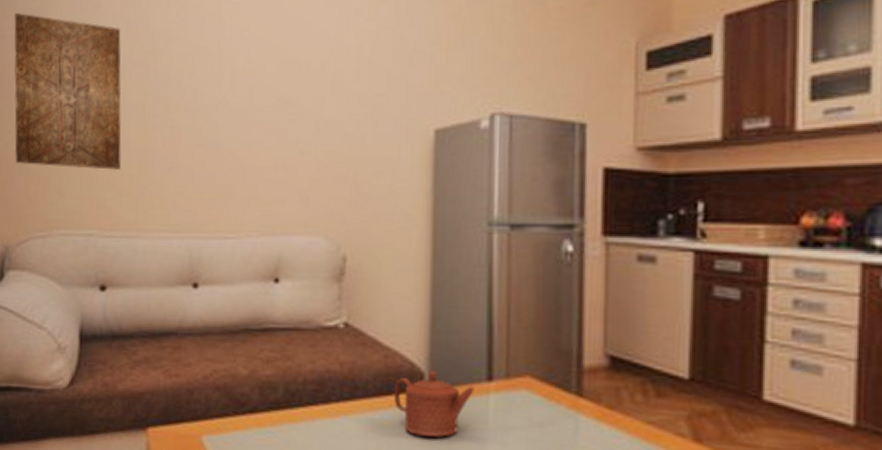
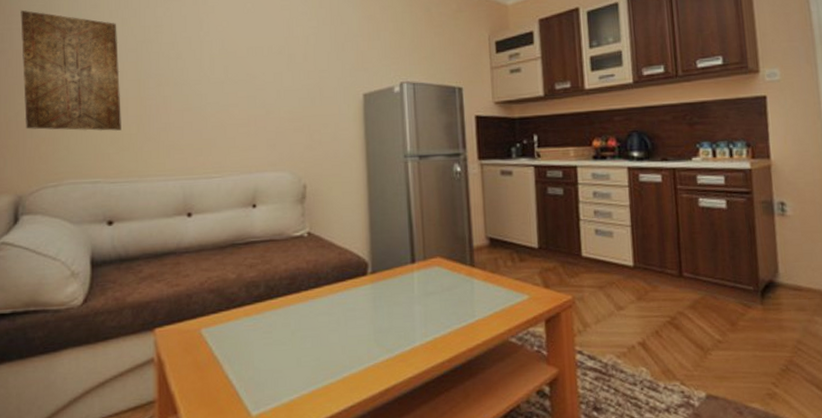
teapot: present [394,370,474,437] -> none [347,259,403,307]

